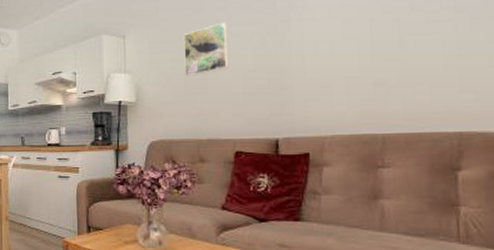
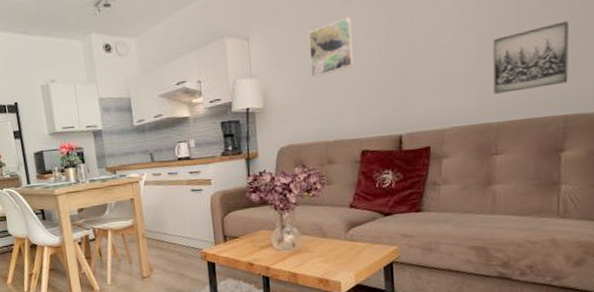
wall art: none [374,38,460,105] -> present [493,21,569,94]

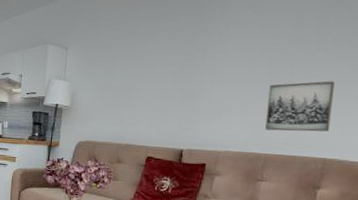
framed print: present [308,16,354,77] -> none [114,45,154,89]

